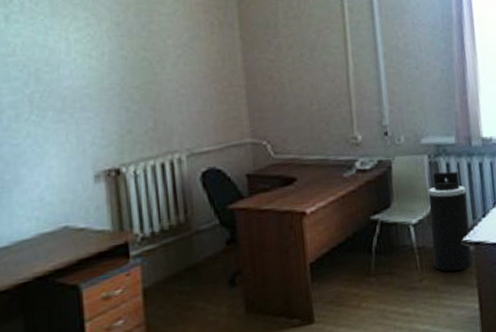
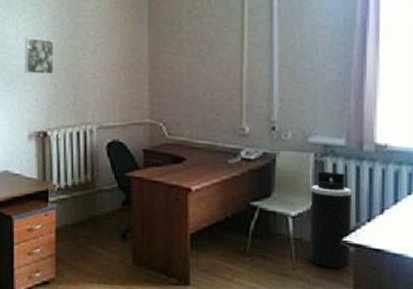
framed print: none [79,50,124,97] -> present [24,37,55,75]

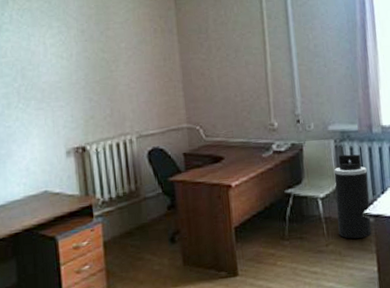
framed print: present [24,37,55,75] -> none [53,53,88,90]

